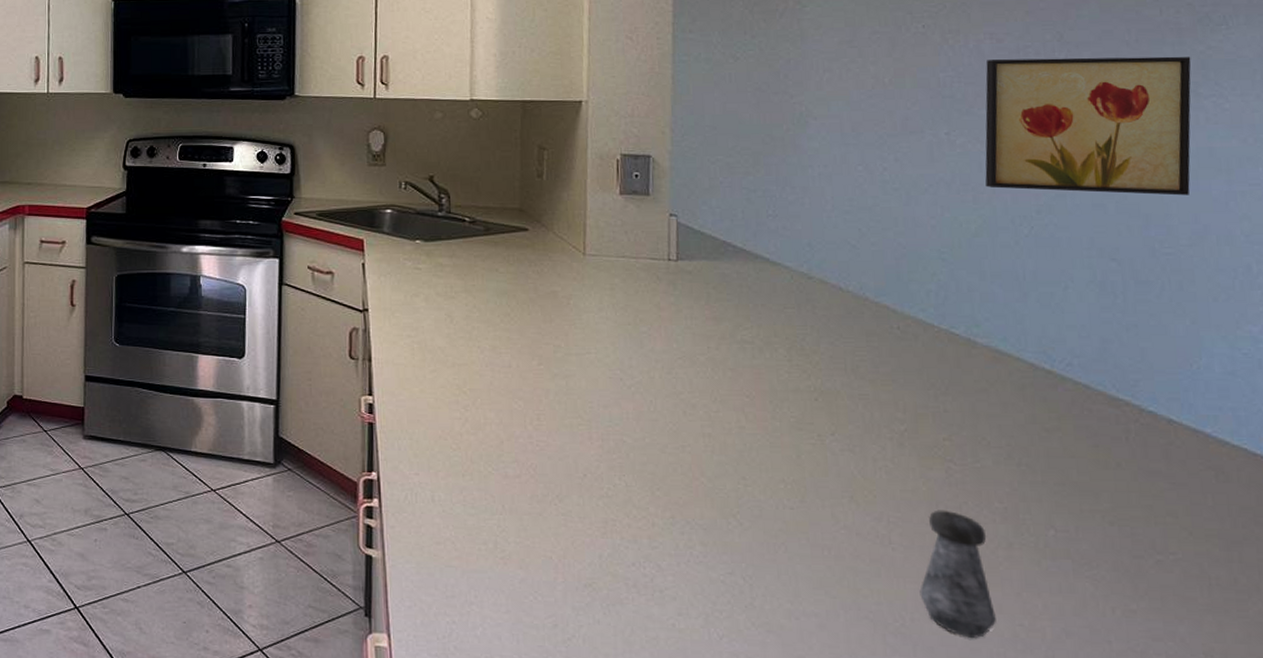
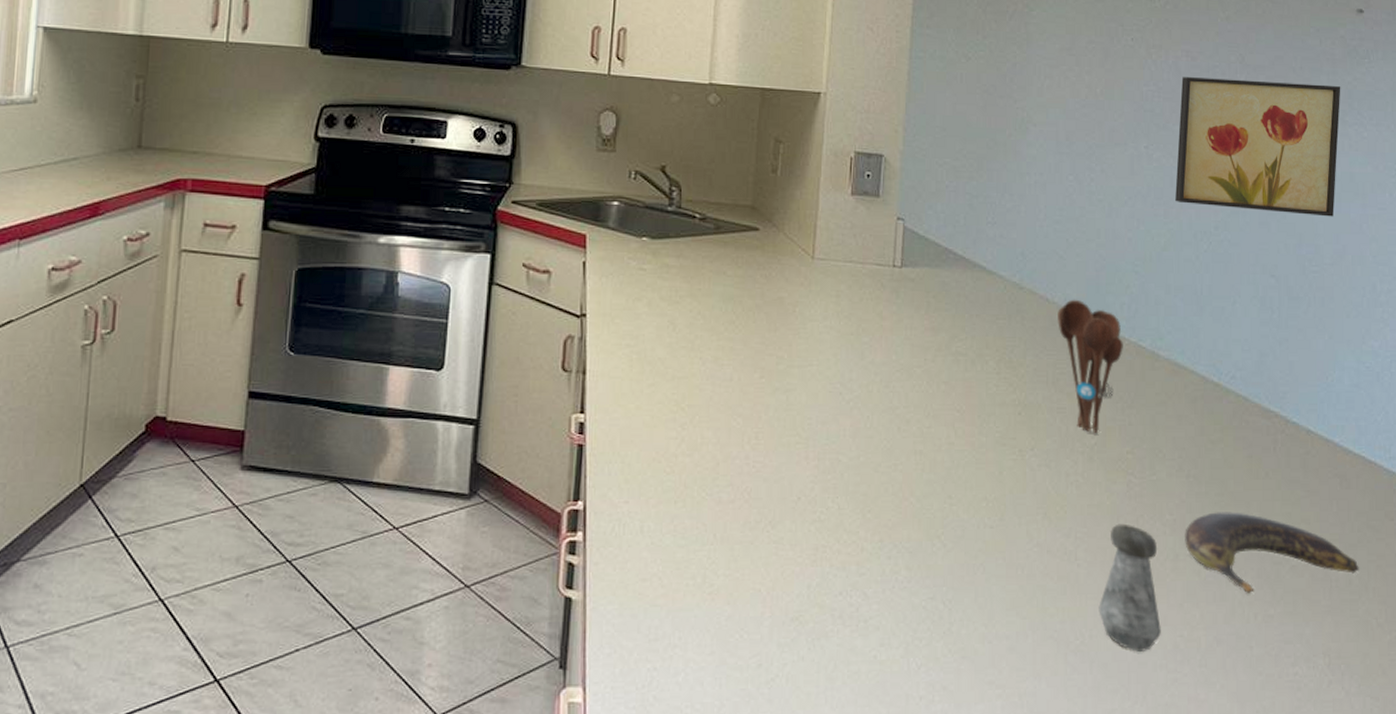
utensil holder: none [853,287,933,421] -> present [1058,299,1123,434]
banana: none [1019,502,1247,586] -> present [1185,512,1359,593]

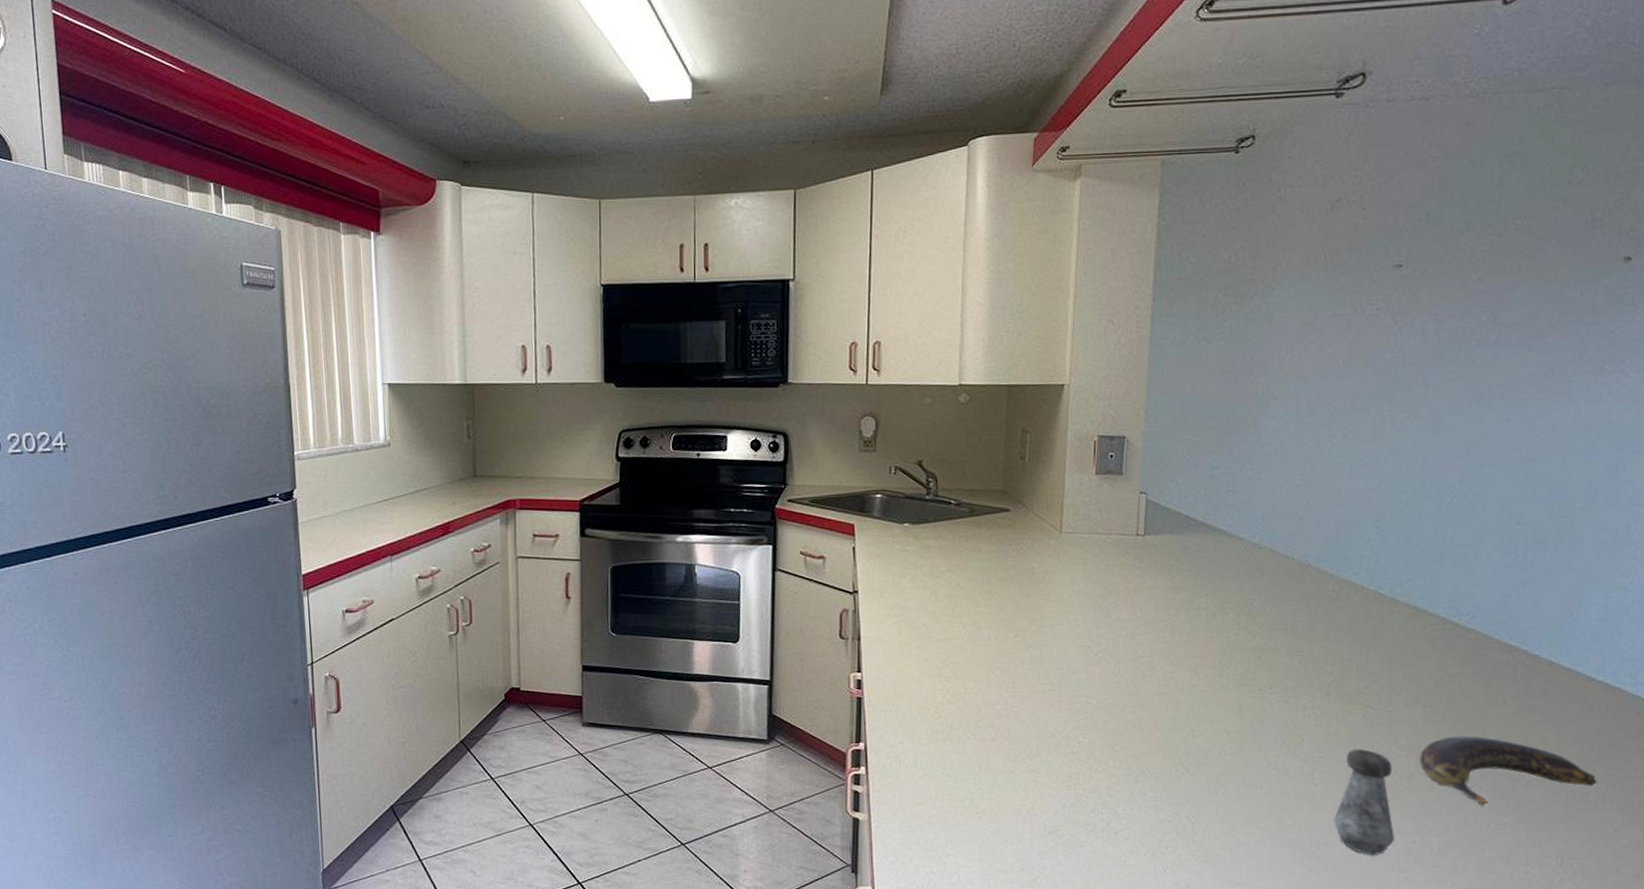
utensil holder: present [1058,299,1123,434] -> none [1297,554,1362,673]
wall art: present [1175,77,1341,217] -> none [1419,335,1602,464]

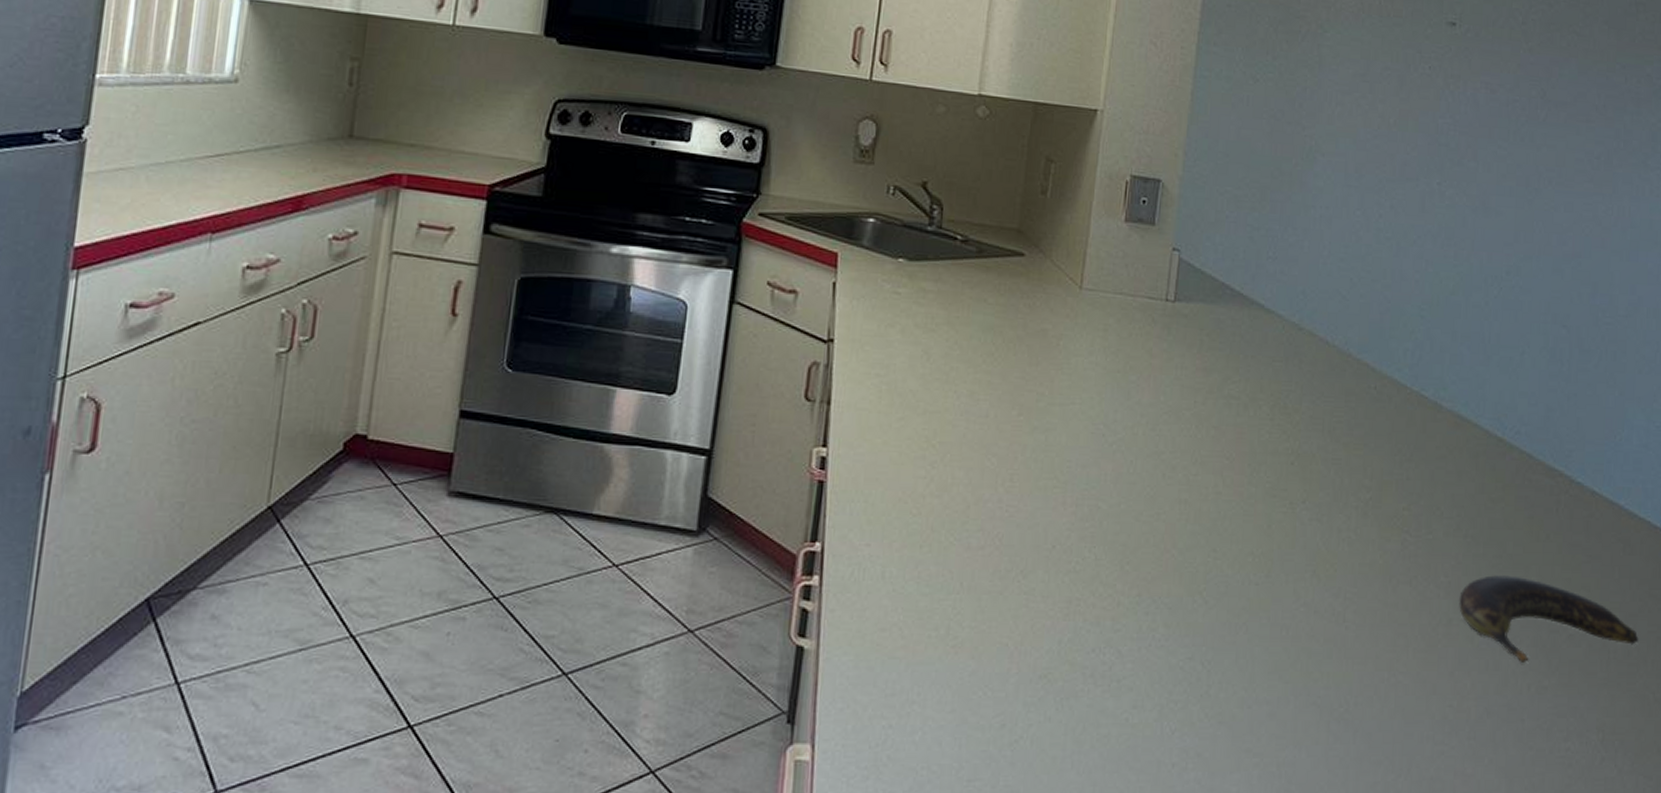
salt shaker: present [1334,748,1394,855] -> none [1365,584,1431,721]

